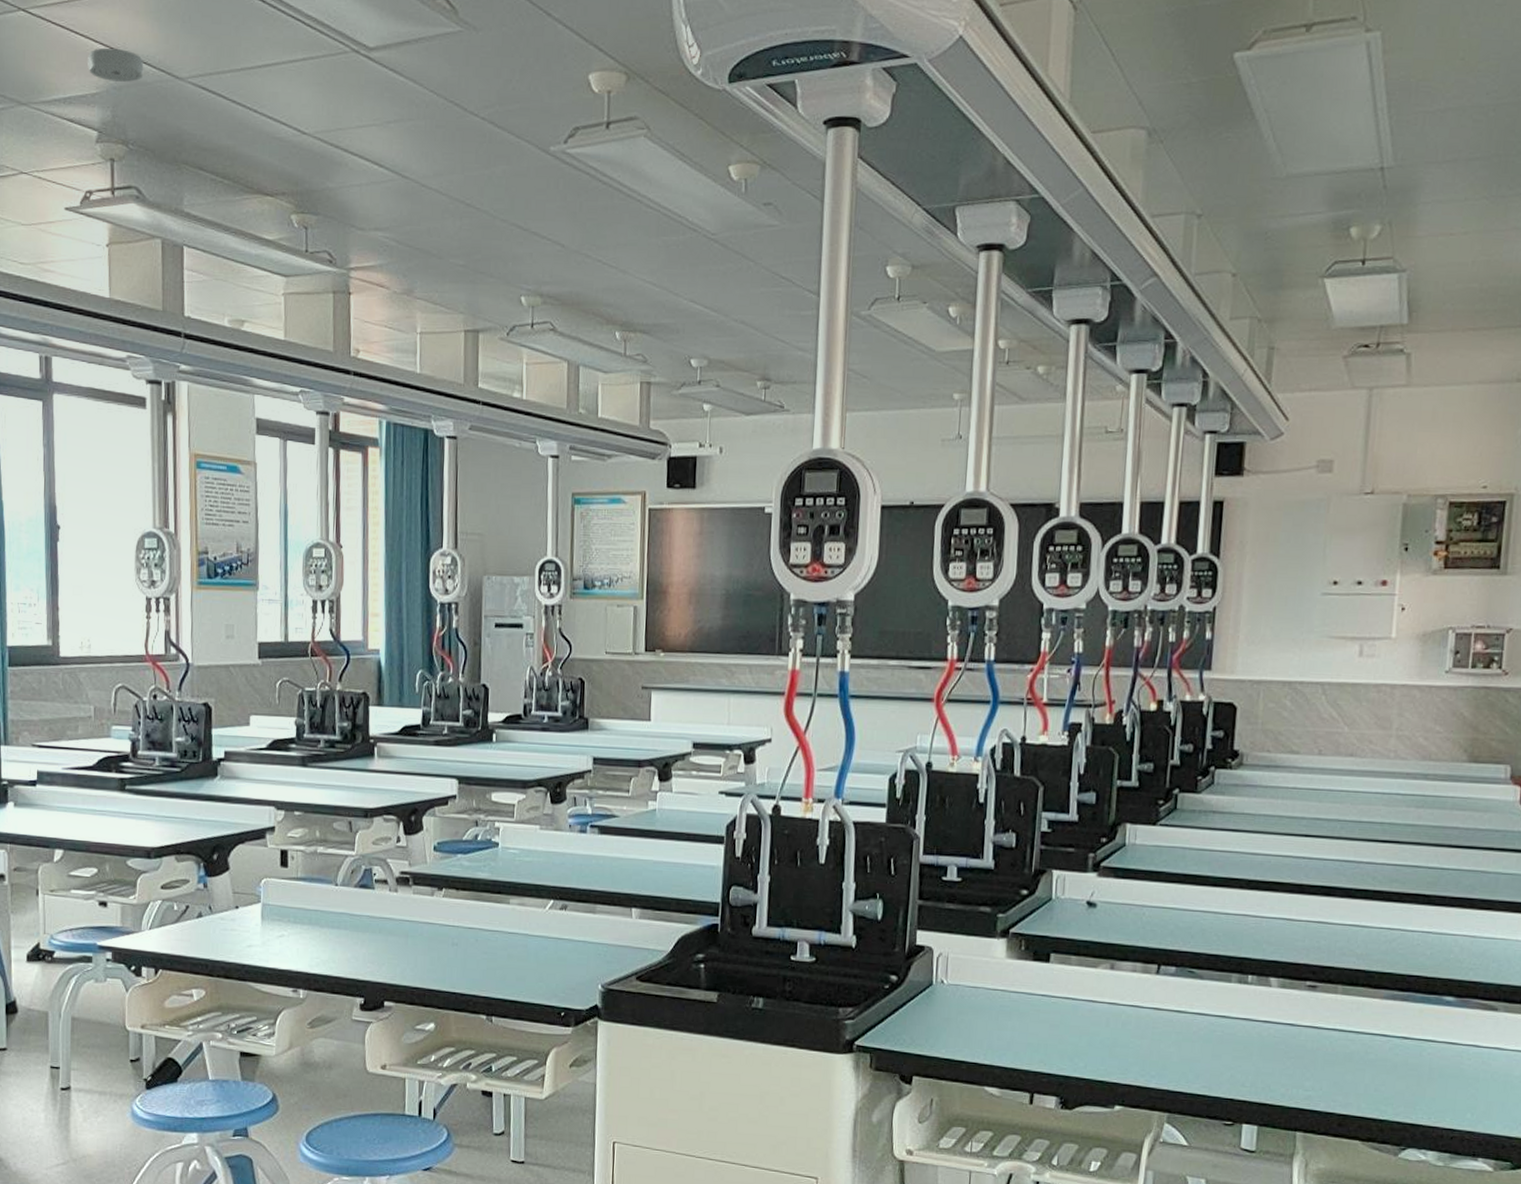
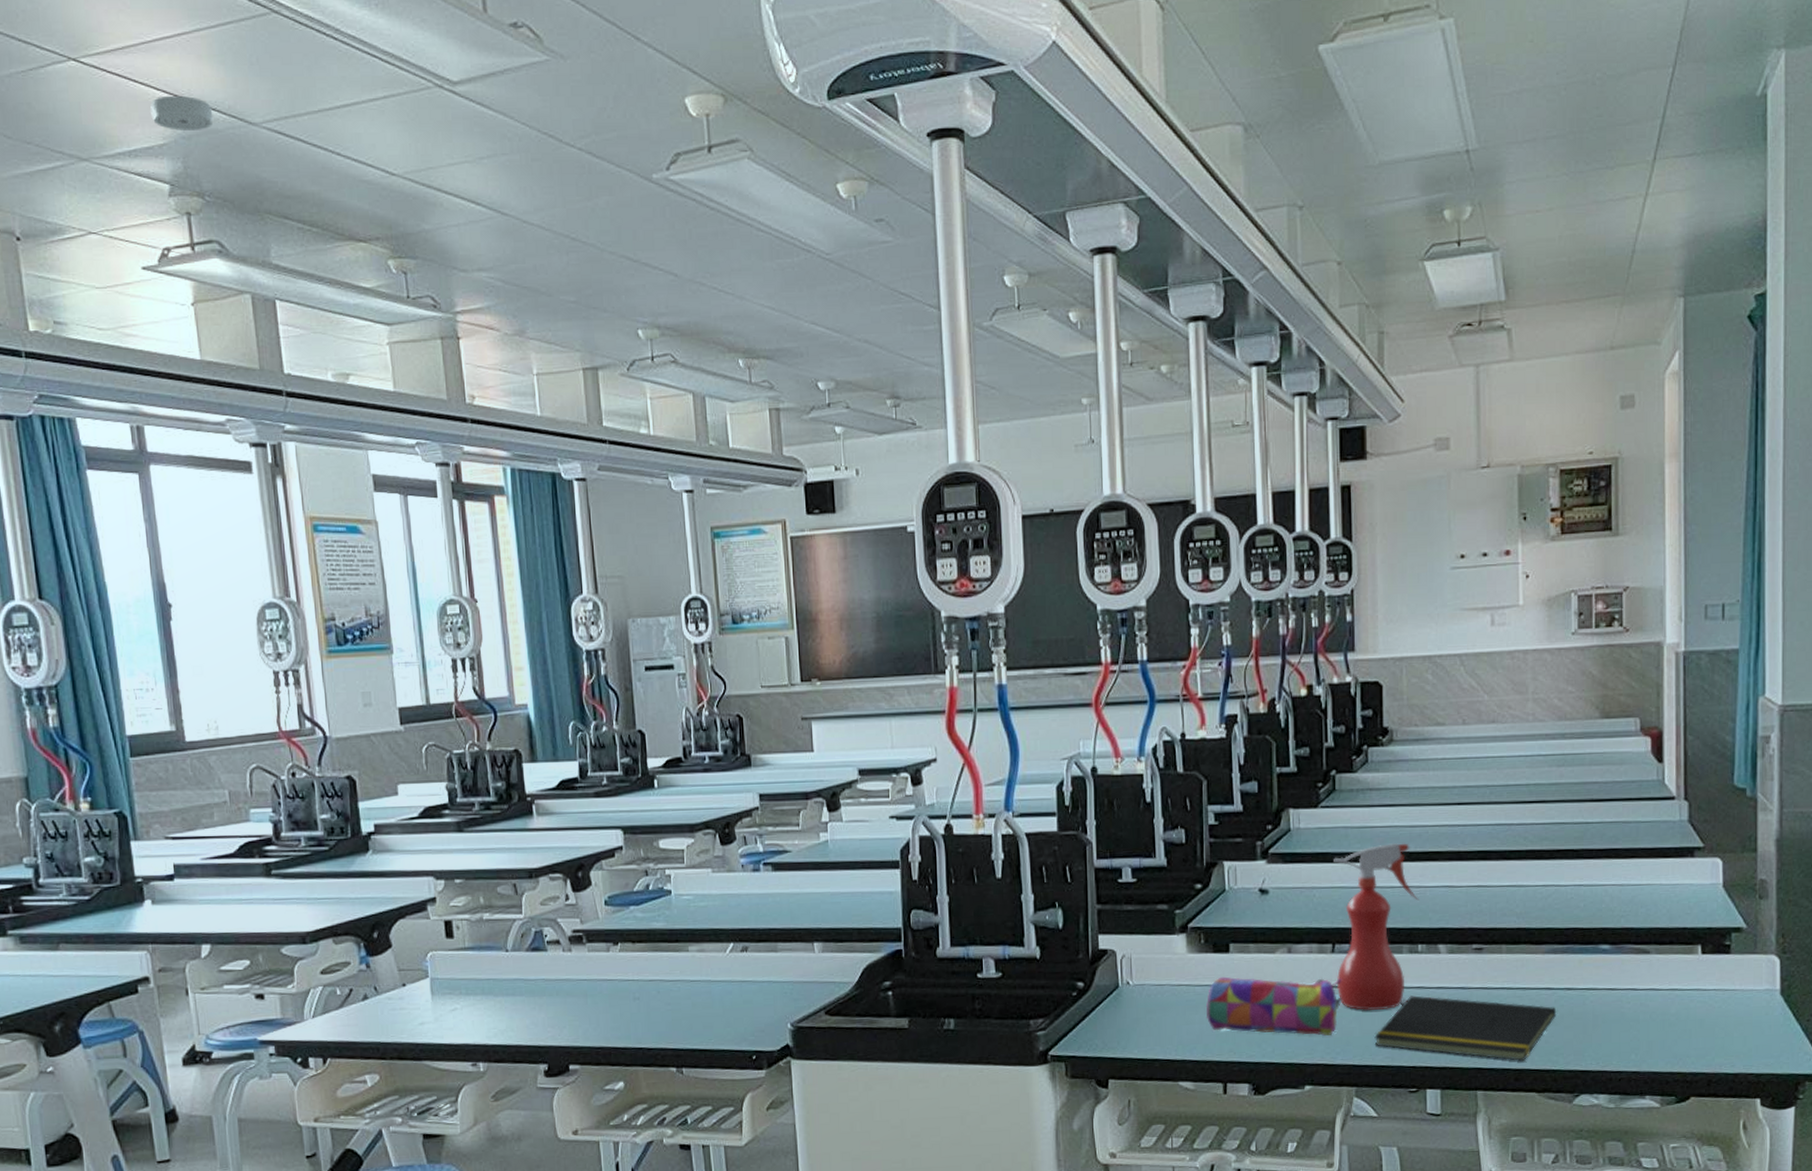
pencil case: none [1019,986,1165,1057] -> present [1205,976,1342,1036]
spray bottle: none [1158,868,1254,1038] -> present [1334,842,1419,1010]
notepad: none [1192,1026,1390,1106] -> present [1374,995,1557,1061]

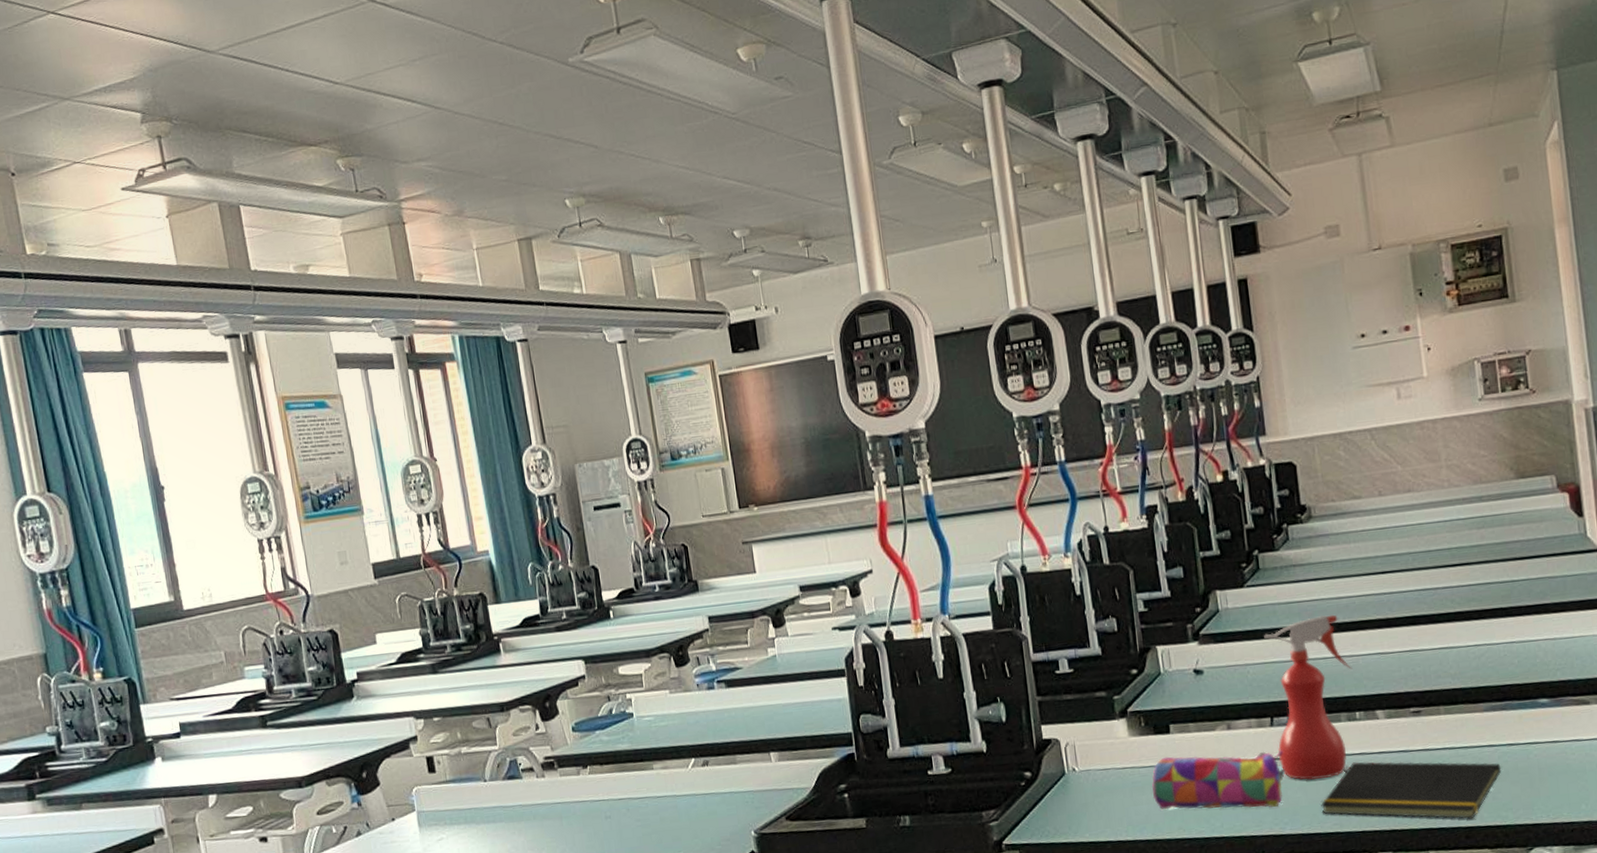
smoke detector: present [150,95,214,131] -> none [120,33,176,65]

